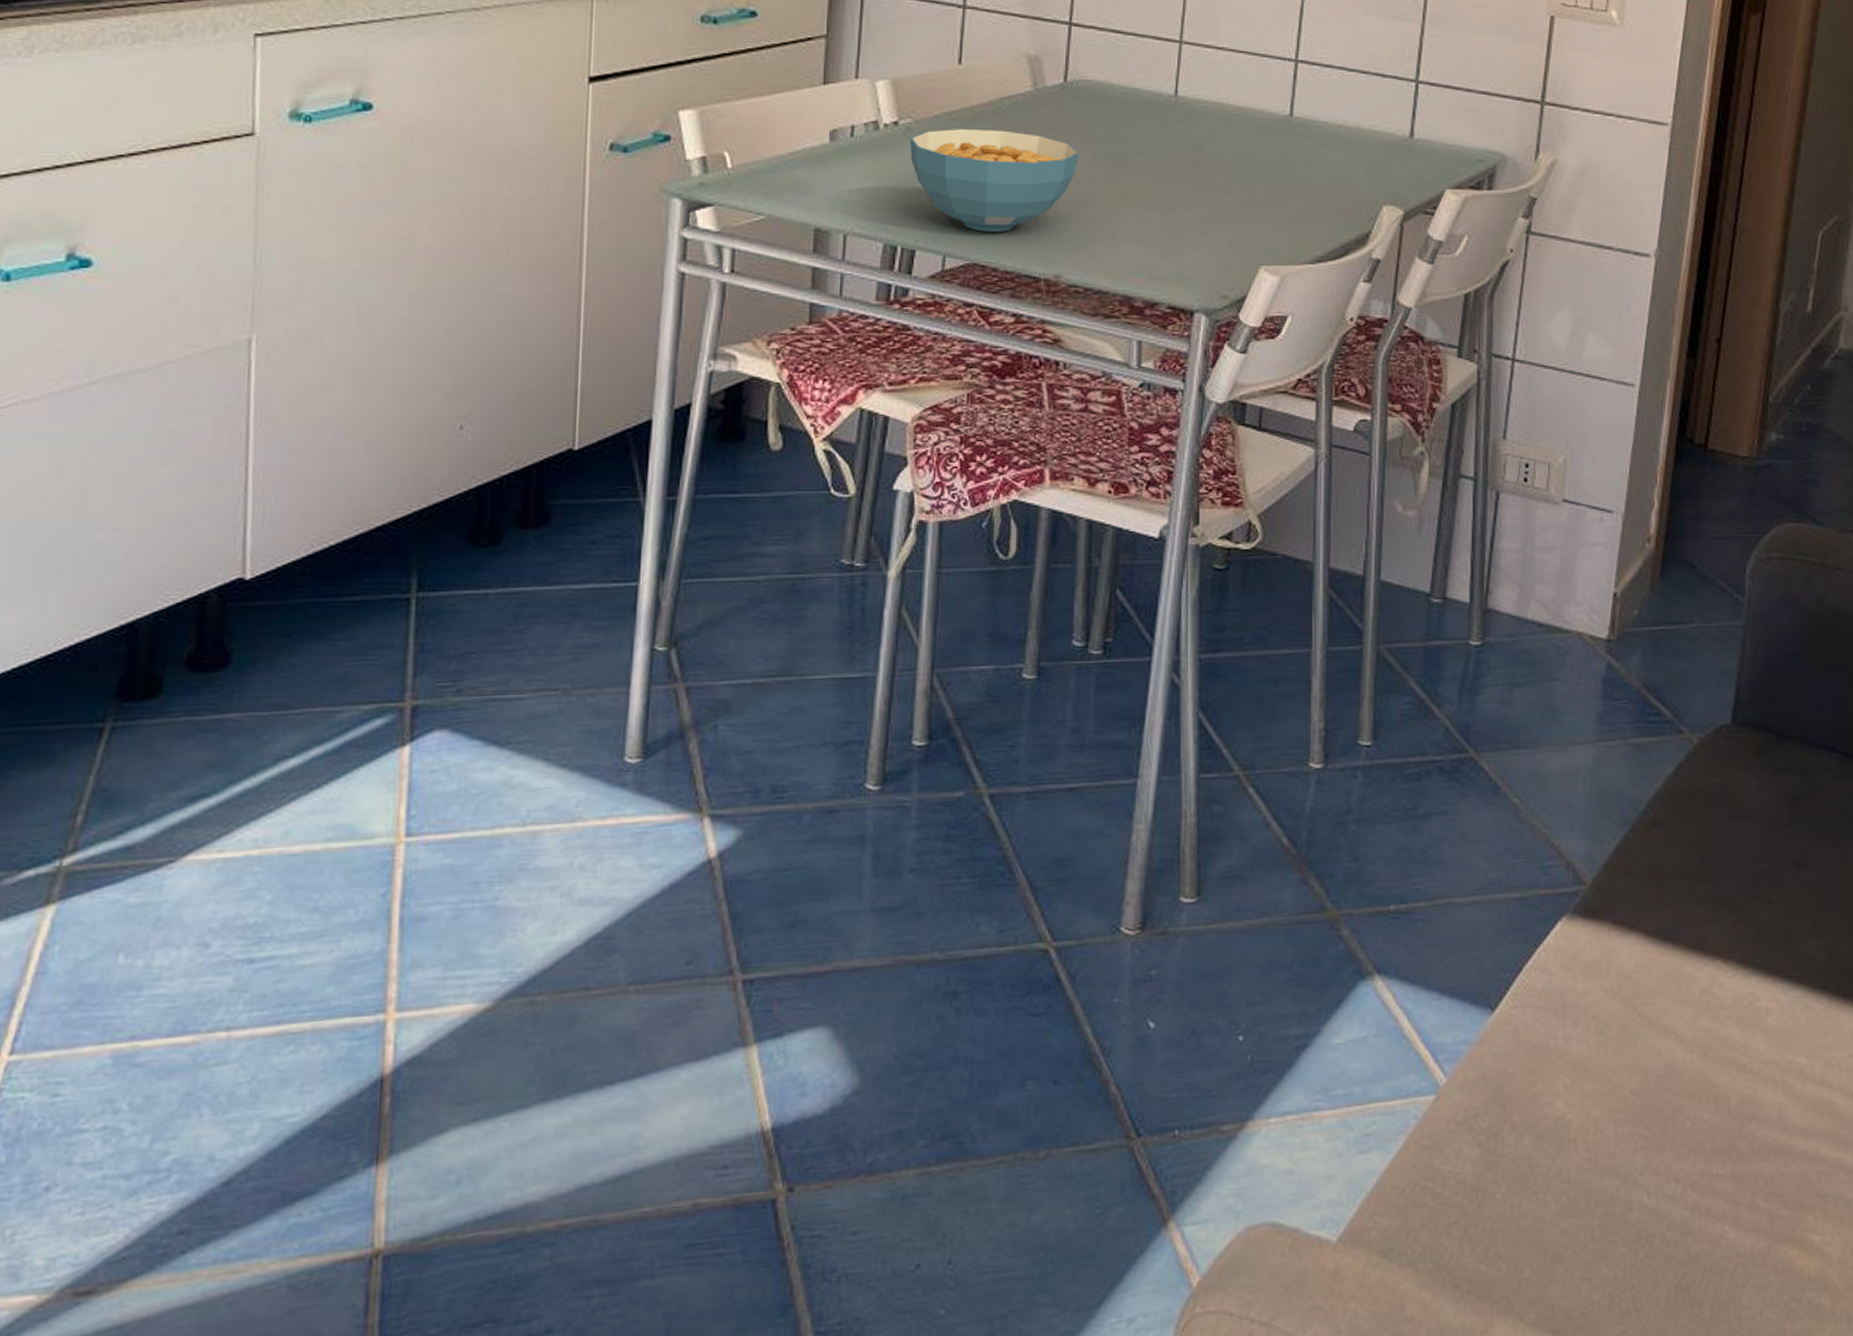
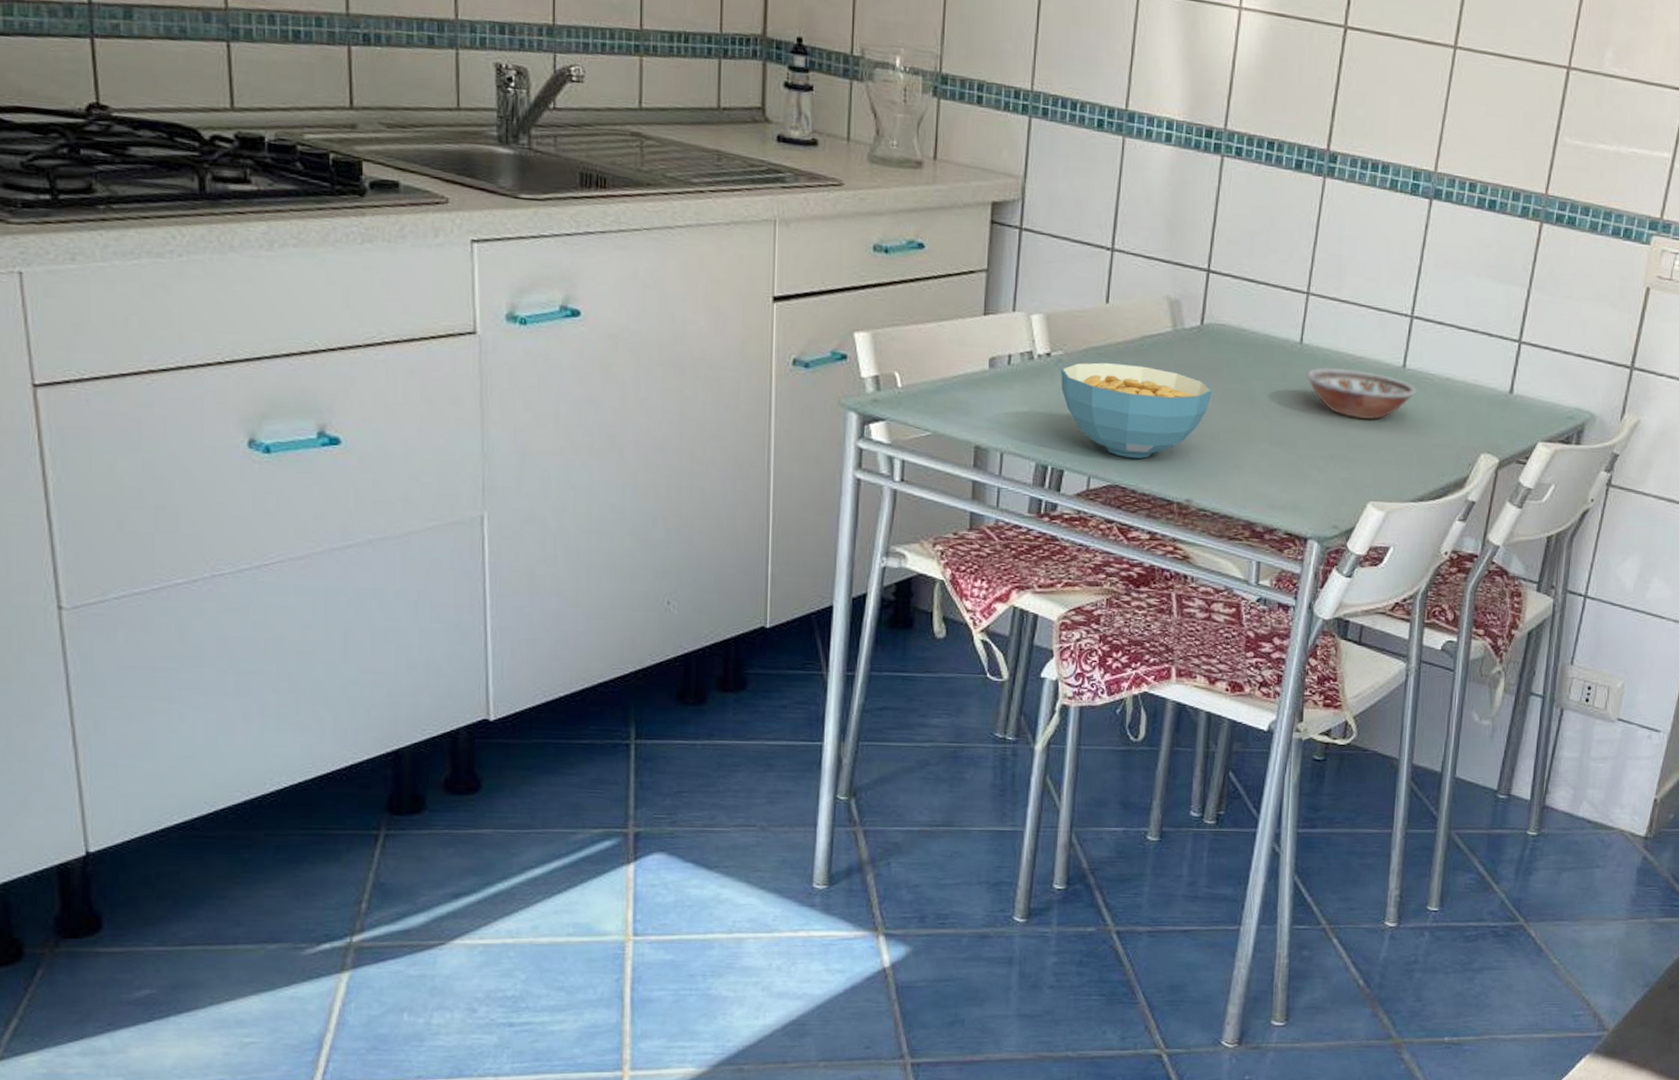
bowl: none [1183,120,1307,176] -> present [1306,367,1417,420]

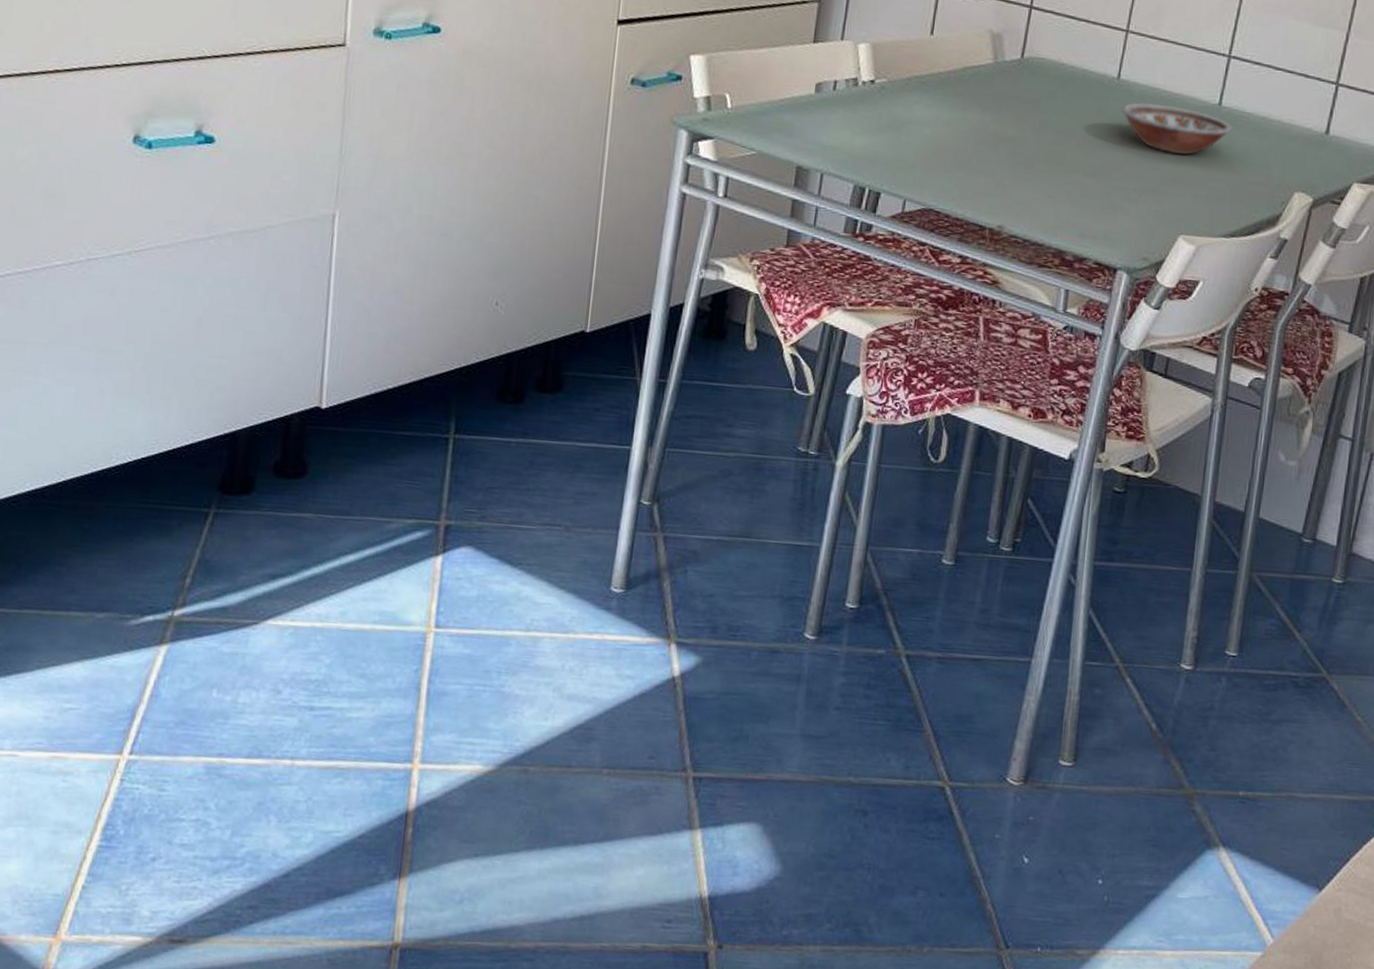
cereal bowl: present [1061,362,1212,458] -> none [882,90,1029,184]

